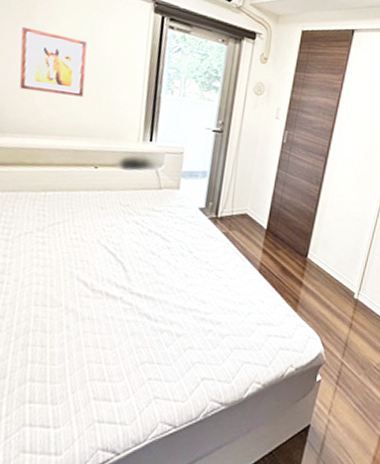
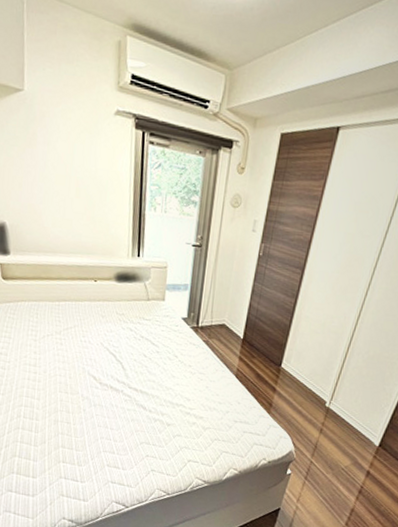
wall art: present [19,26,88,97] -> none [27,154,81,218]

